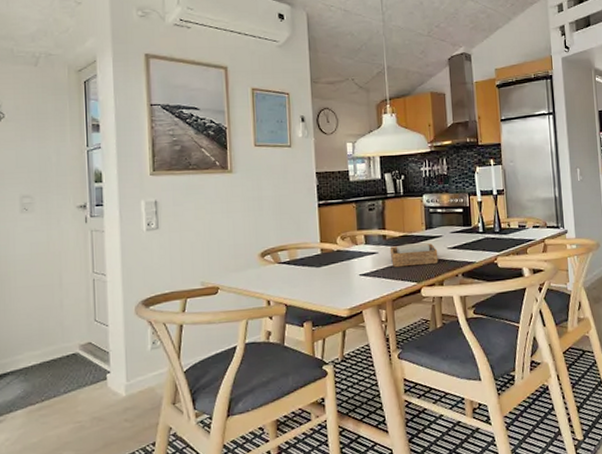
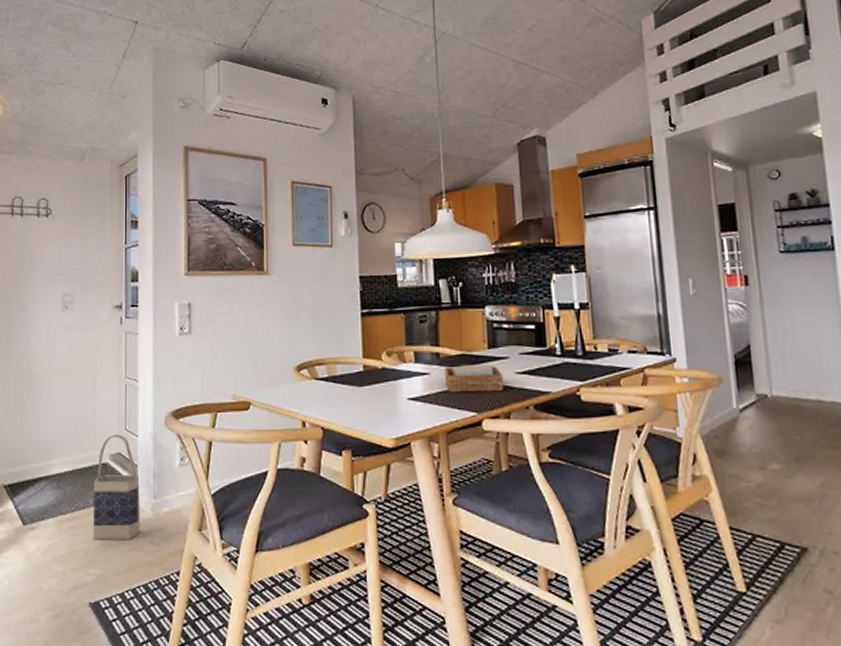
bag: none [64,325,114,424] -> present [93,434,140,541]

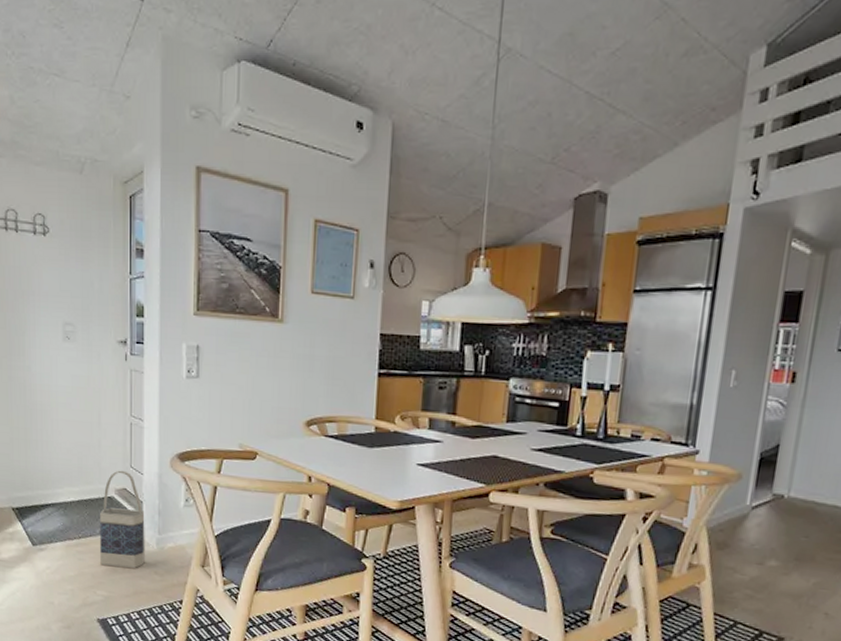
napkin holder: present [444,365,504,393] -> none [457,436,518,467]

